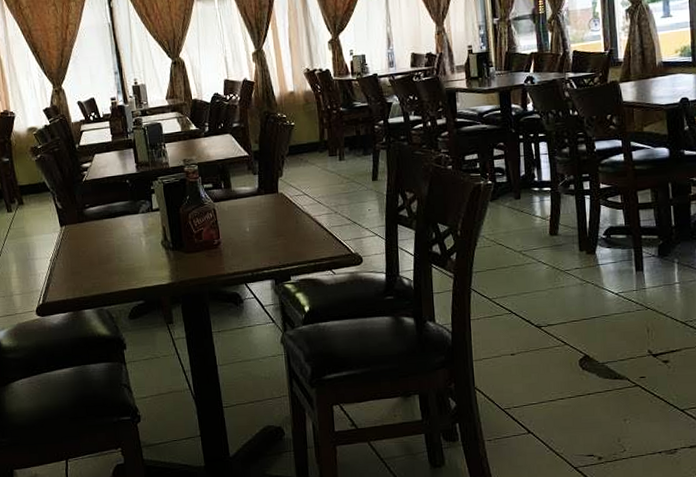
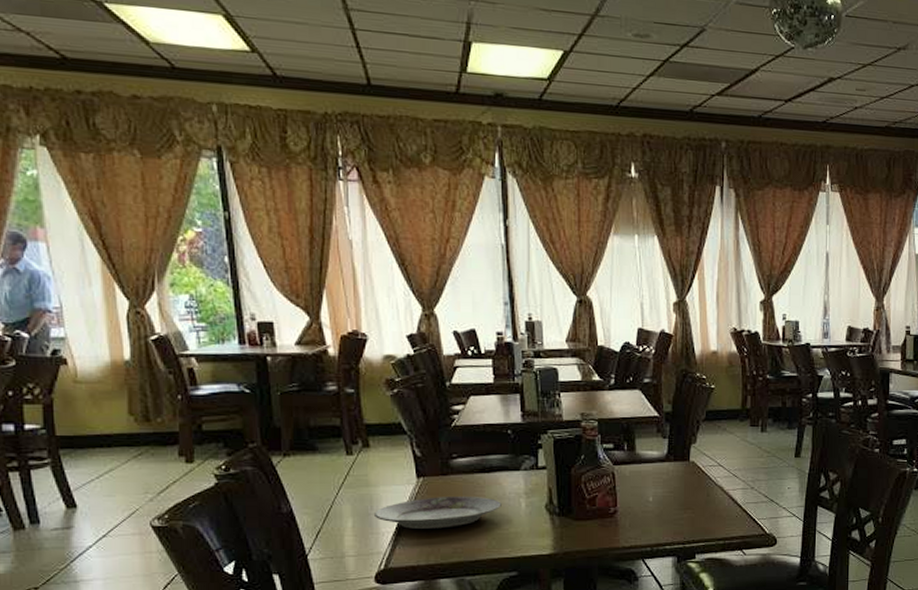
plate: none [31,238,127,269] -> present [375,495,502,529]

